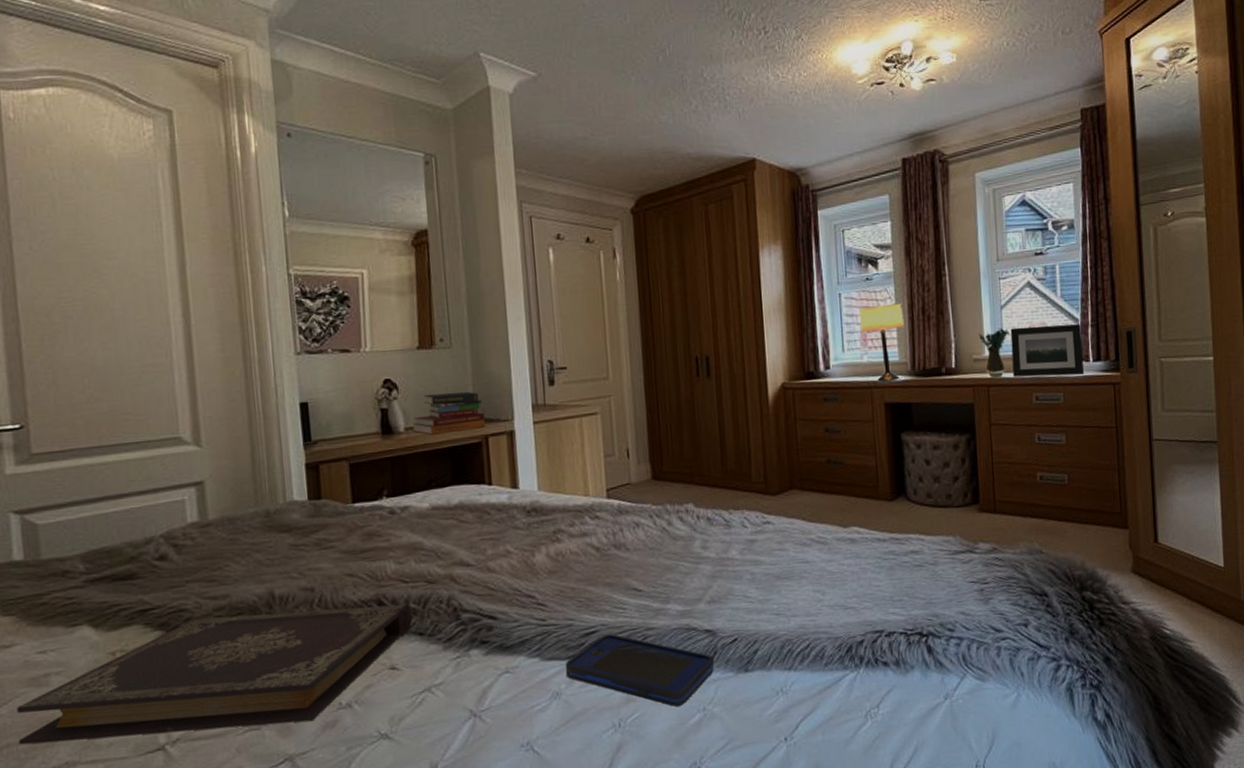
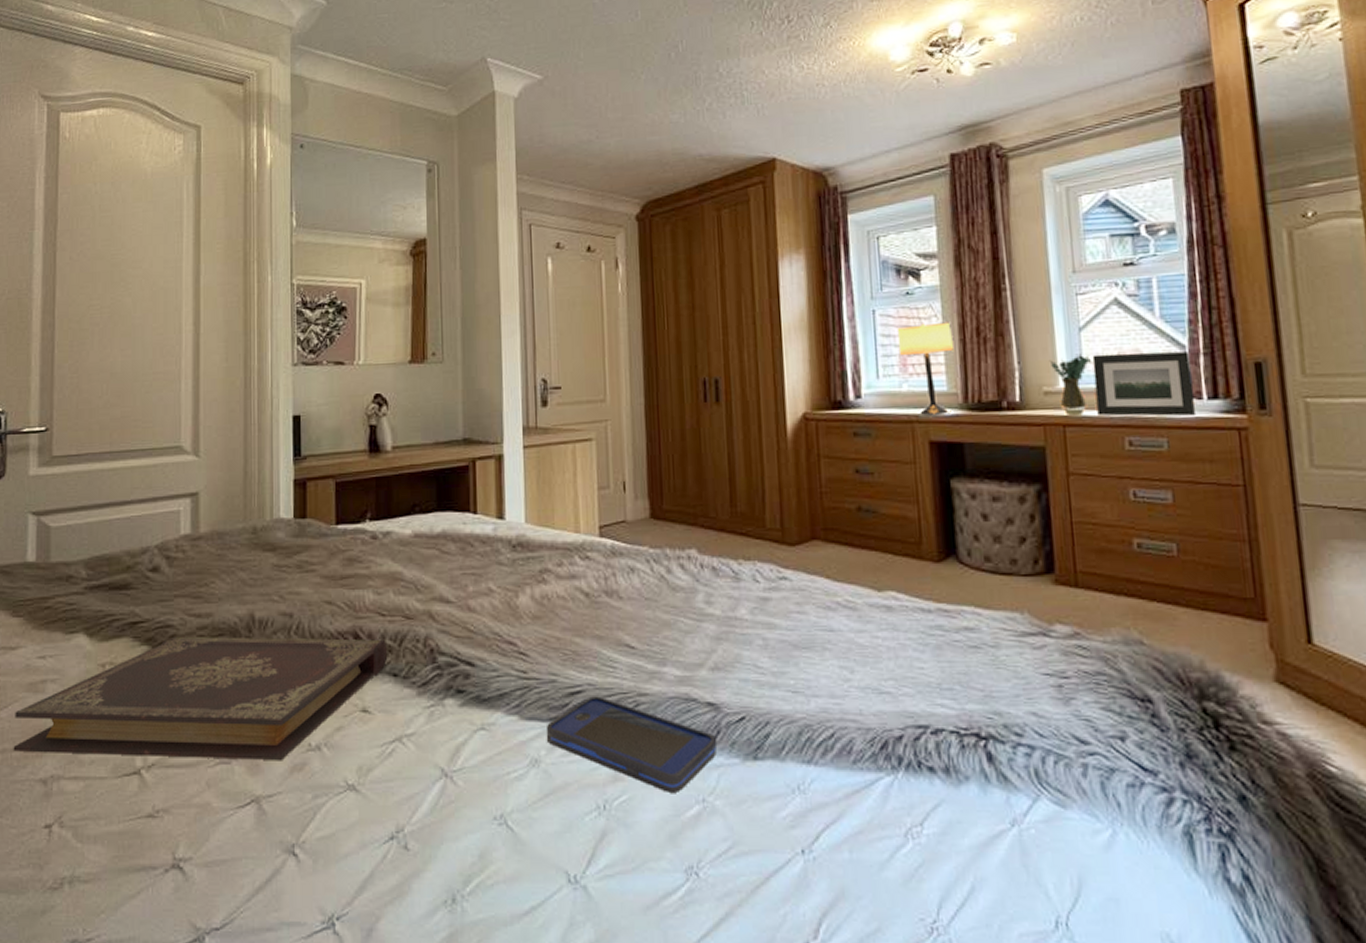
books: present [413,392,486,435] -> none [401,410,474,455]

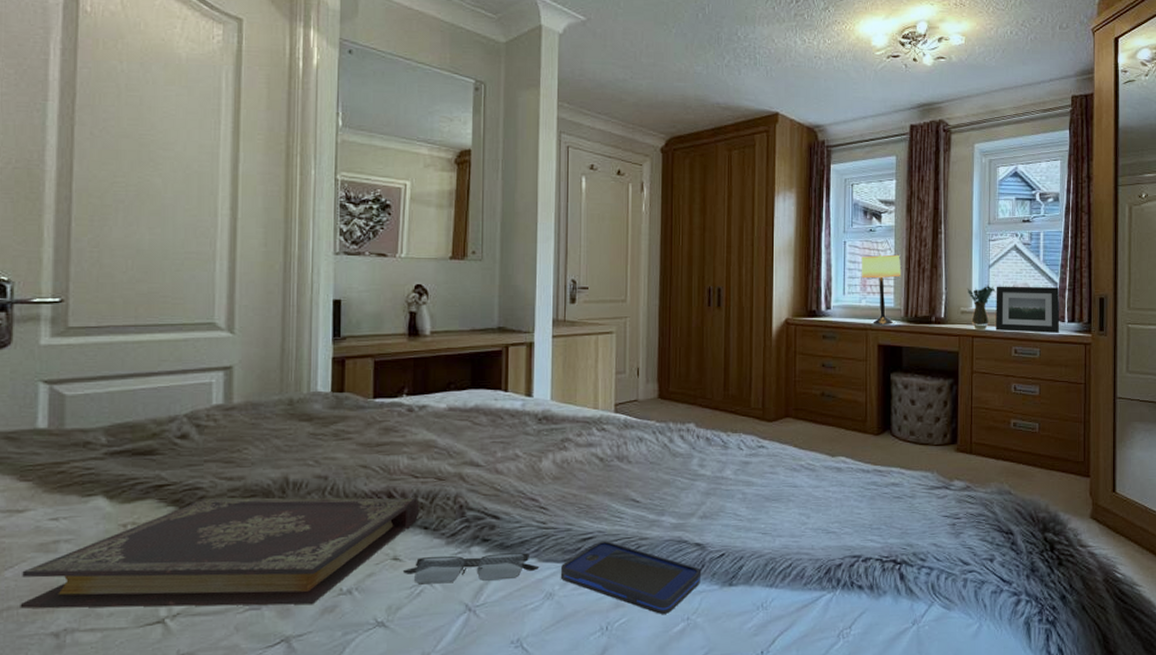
glasses: none [372,708,522,742] -> present [402,553,540,584]

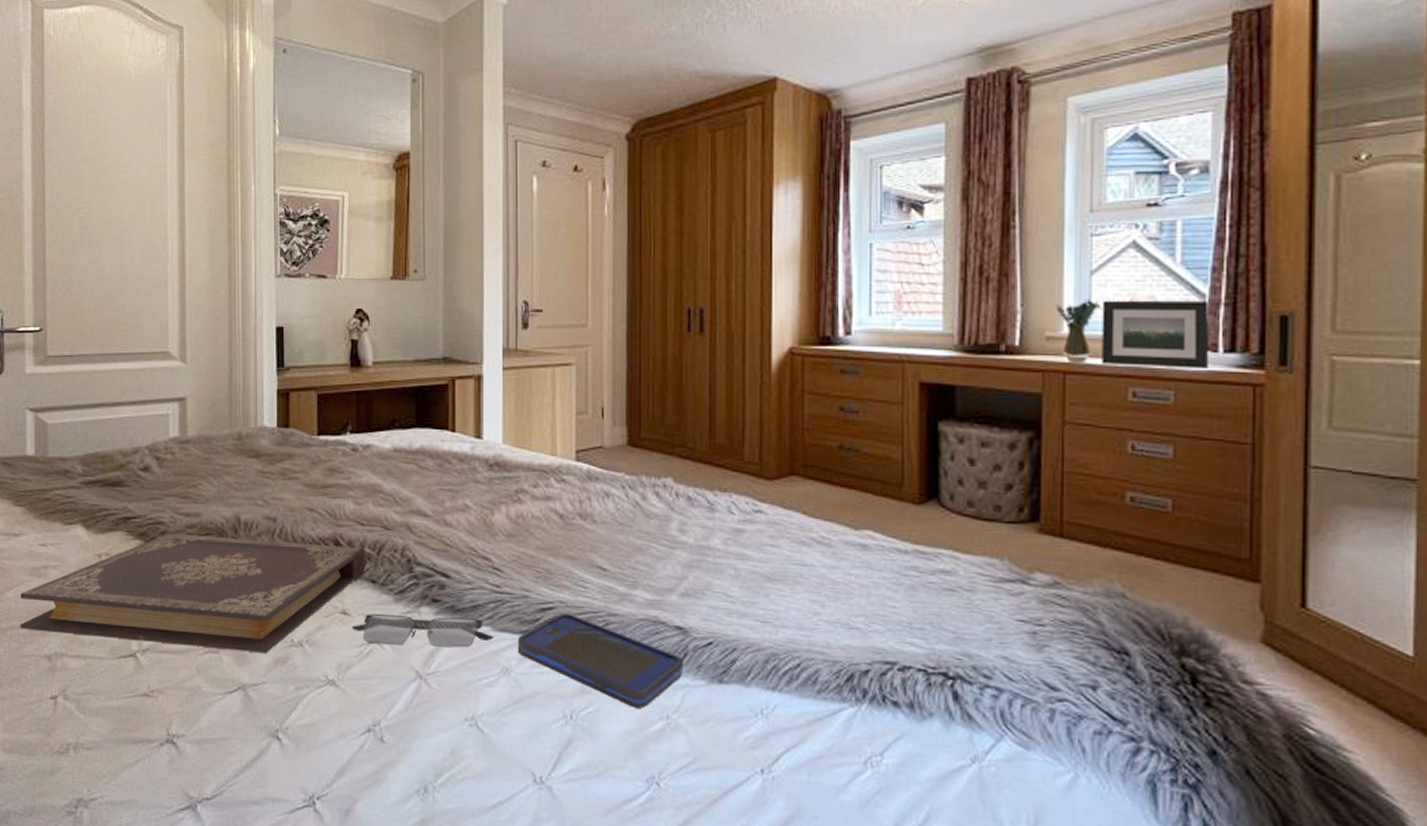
table lamp: present [861,254,902,326] -> none [894,259,954,357]

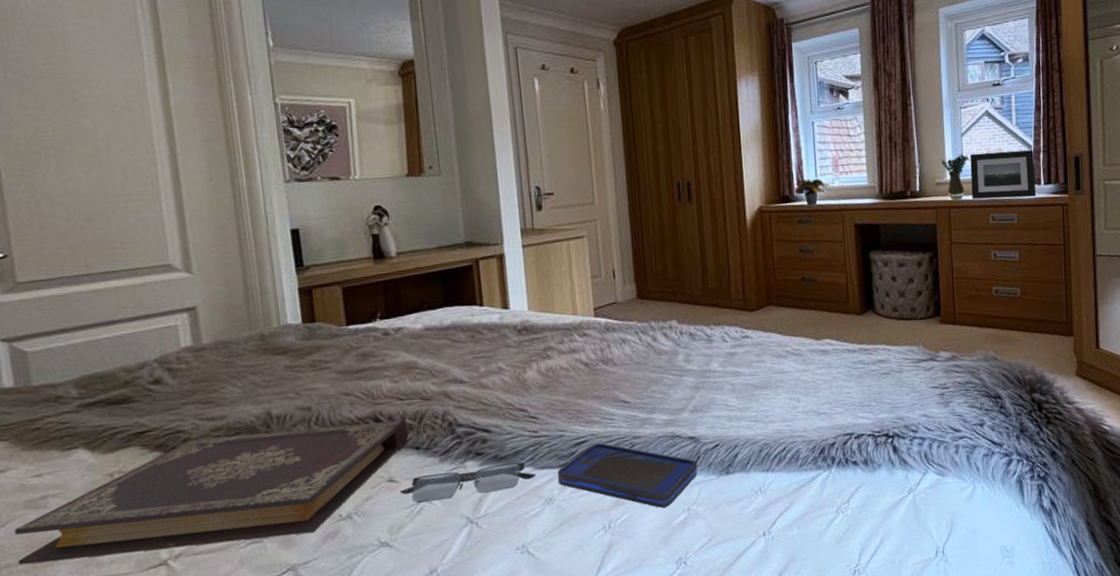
potted plant: none [837,317,889,353] -> present [793,178,830,207]

